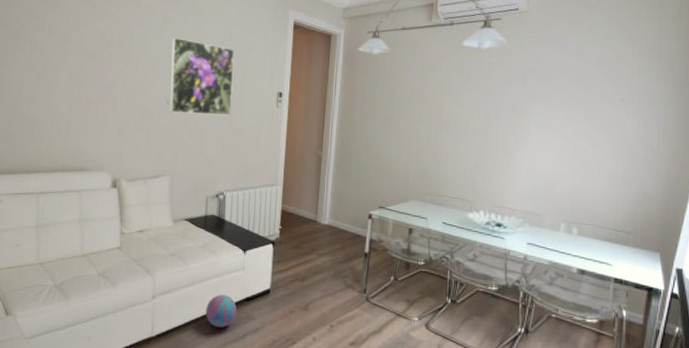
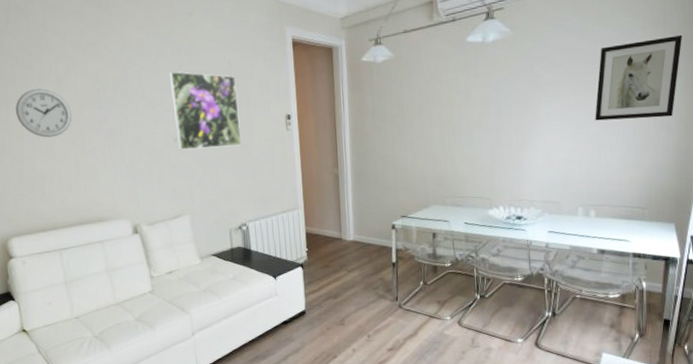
wall clock: none [22,37,74,84] -> present [15,88,72,138]
decorative ball: present [205,294,237,328] -> none [245,322,276,353]
wall art: none [584,65,678,144] -> present [595,34,683,121]

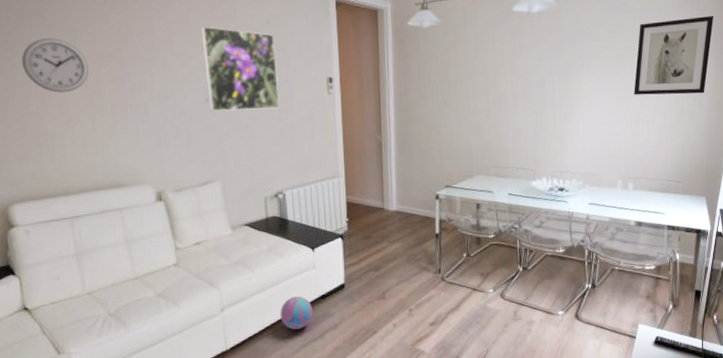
decorative ball: none [245,322,276,353] -> present [280,296,313,330]

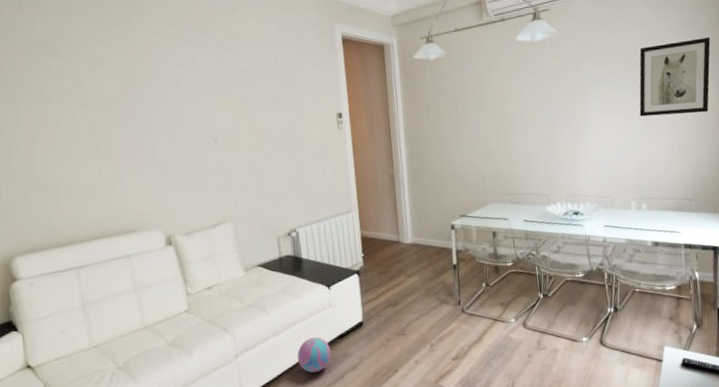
wall clock: present [22,38,89,93] -> none [26,86,95,141]
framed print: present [201,26,280,112] -> none [208,68,290,152]

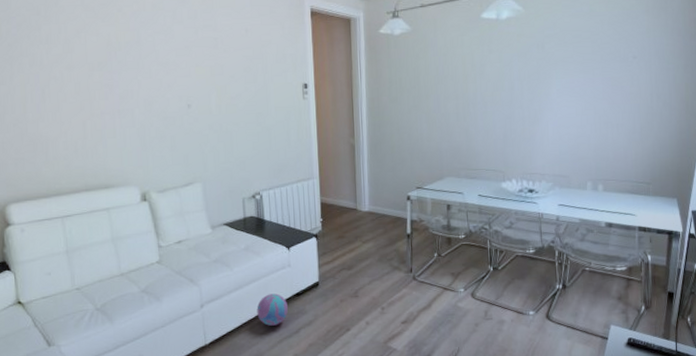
wall art: present [639,36,711,117] -> none [602,19,683,98]

